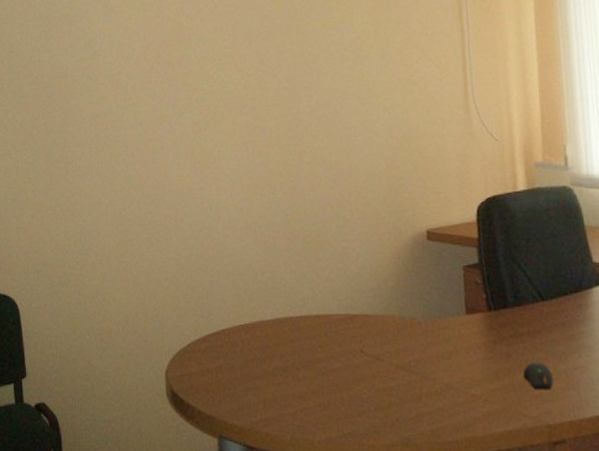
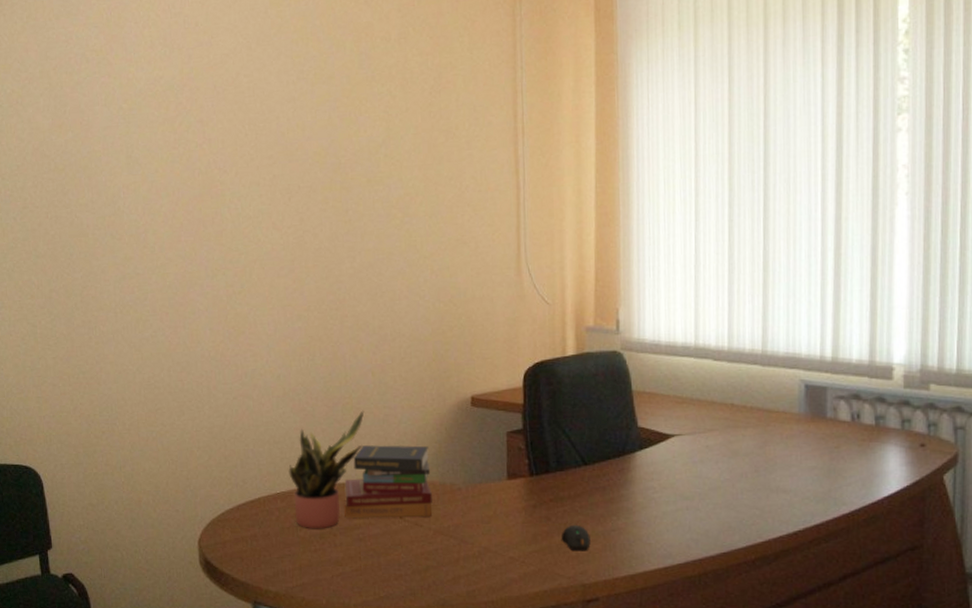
potted plant: none [252,243,324,362] -> present [288,410,365,529]
books: none [306,278,393,352] -> present [344,445,432,519]

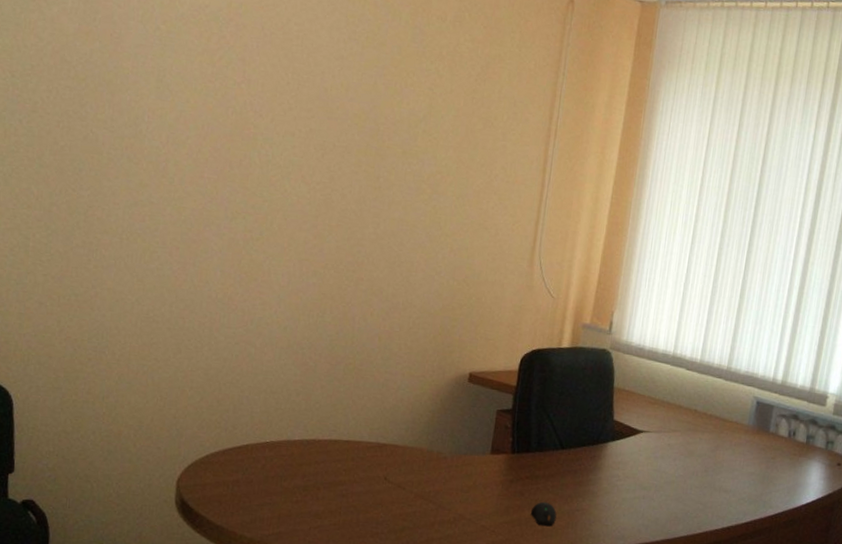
potted plant: present [288,410,365,529] -> none [281,372,366,481]
books: present [344,445,432,519] -> none [331,406,422,481]

